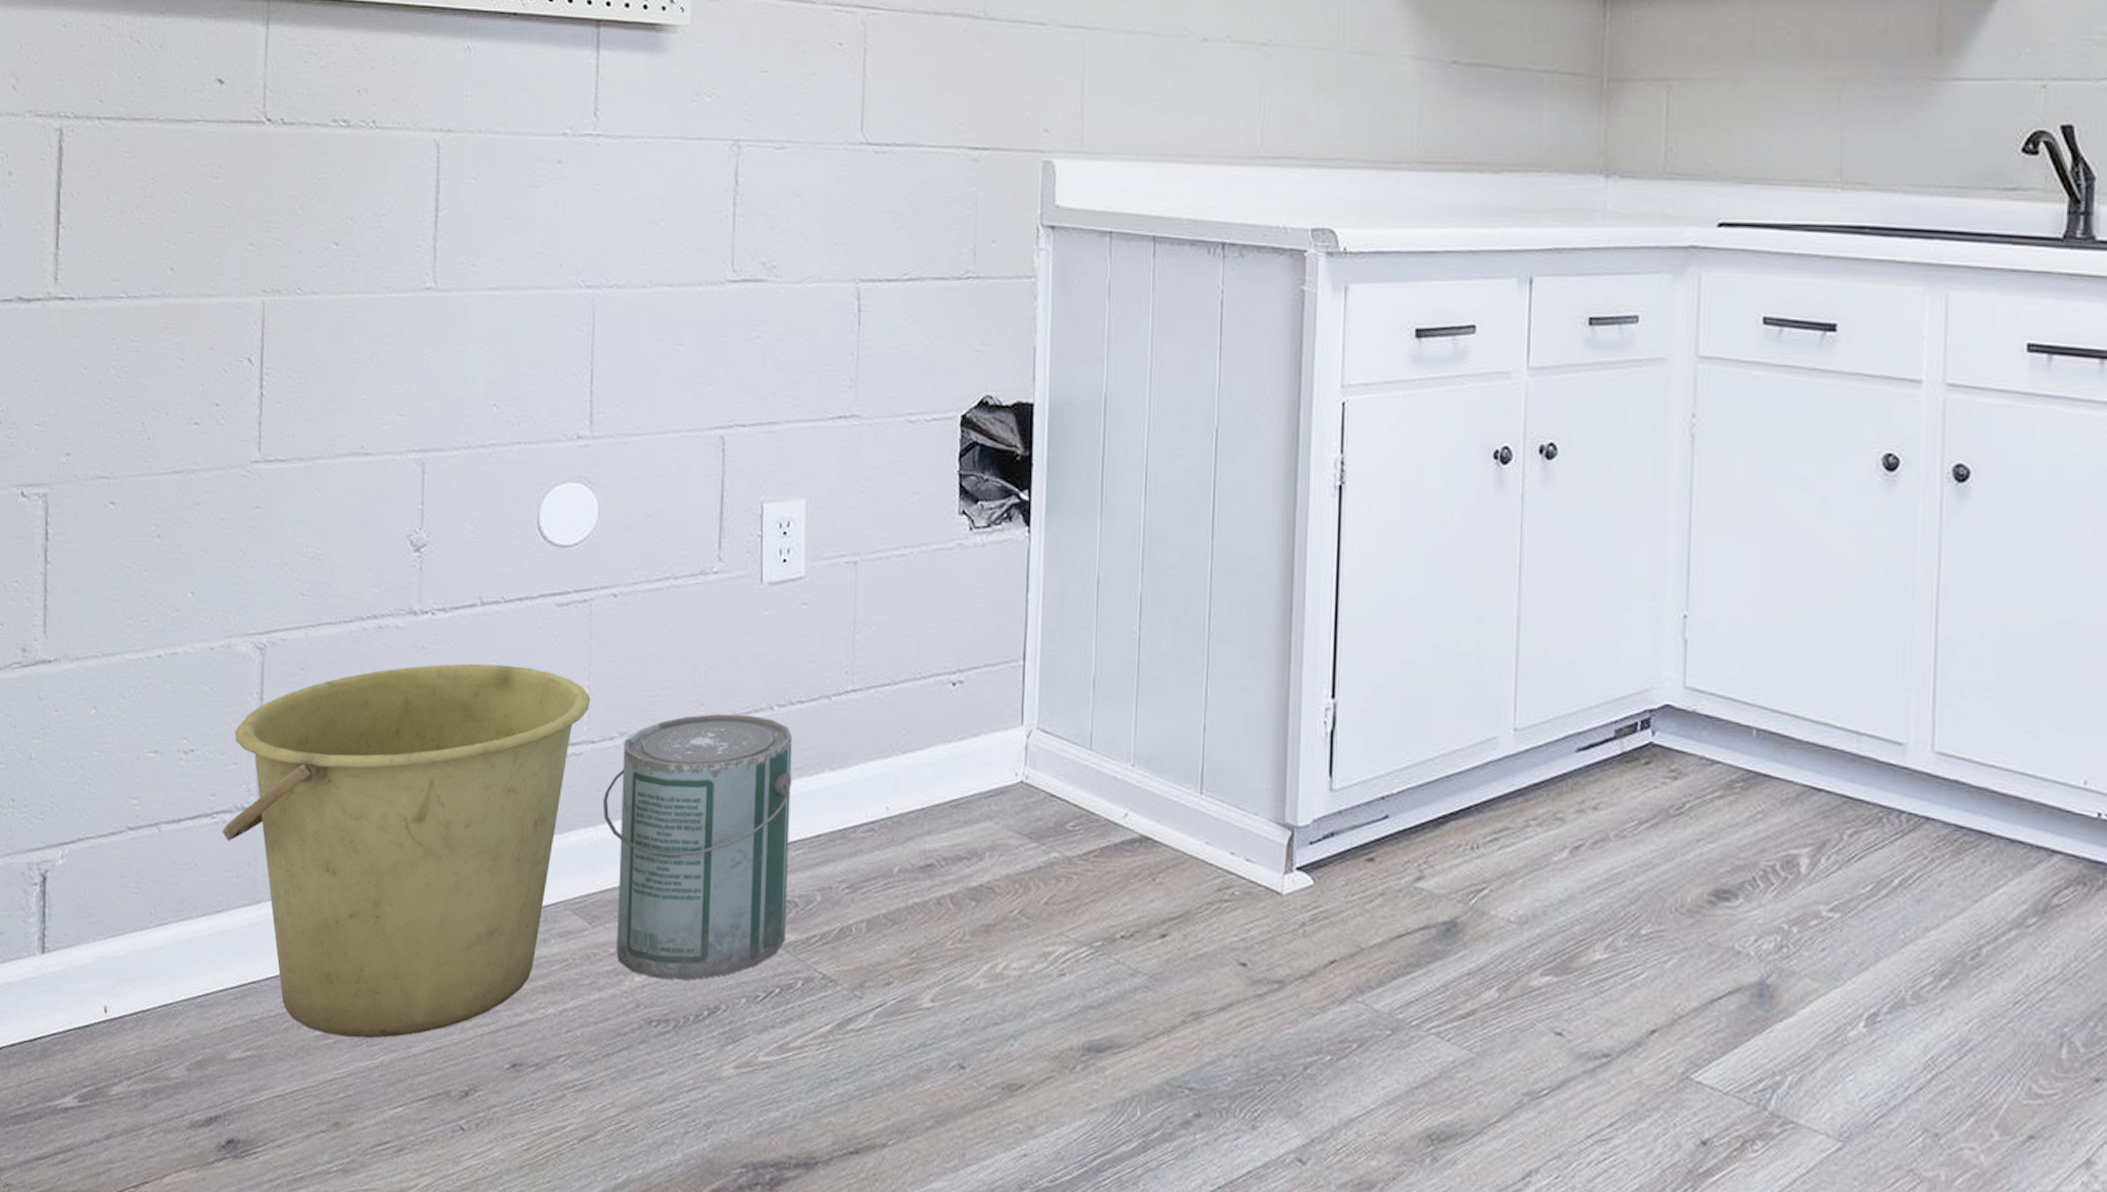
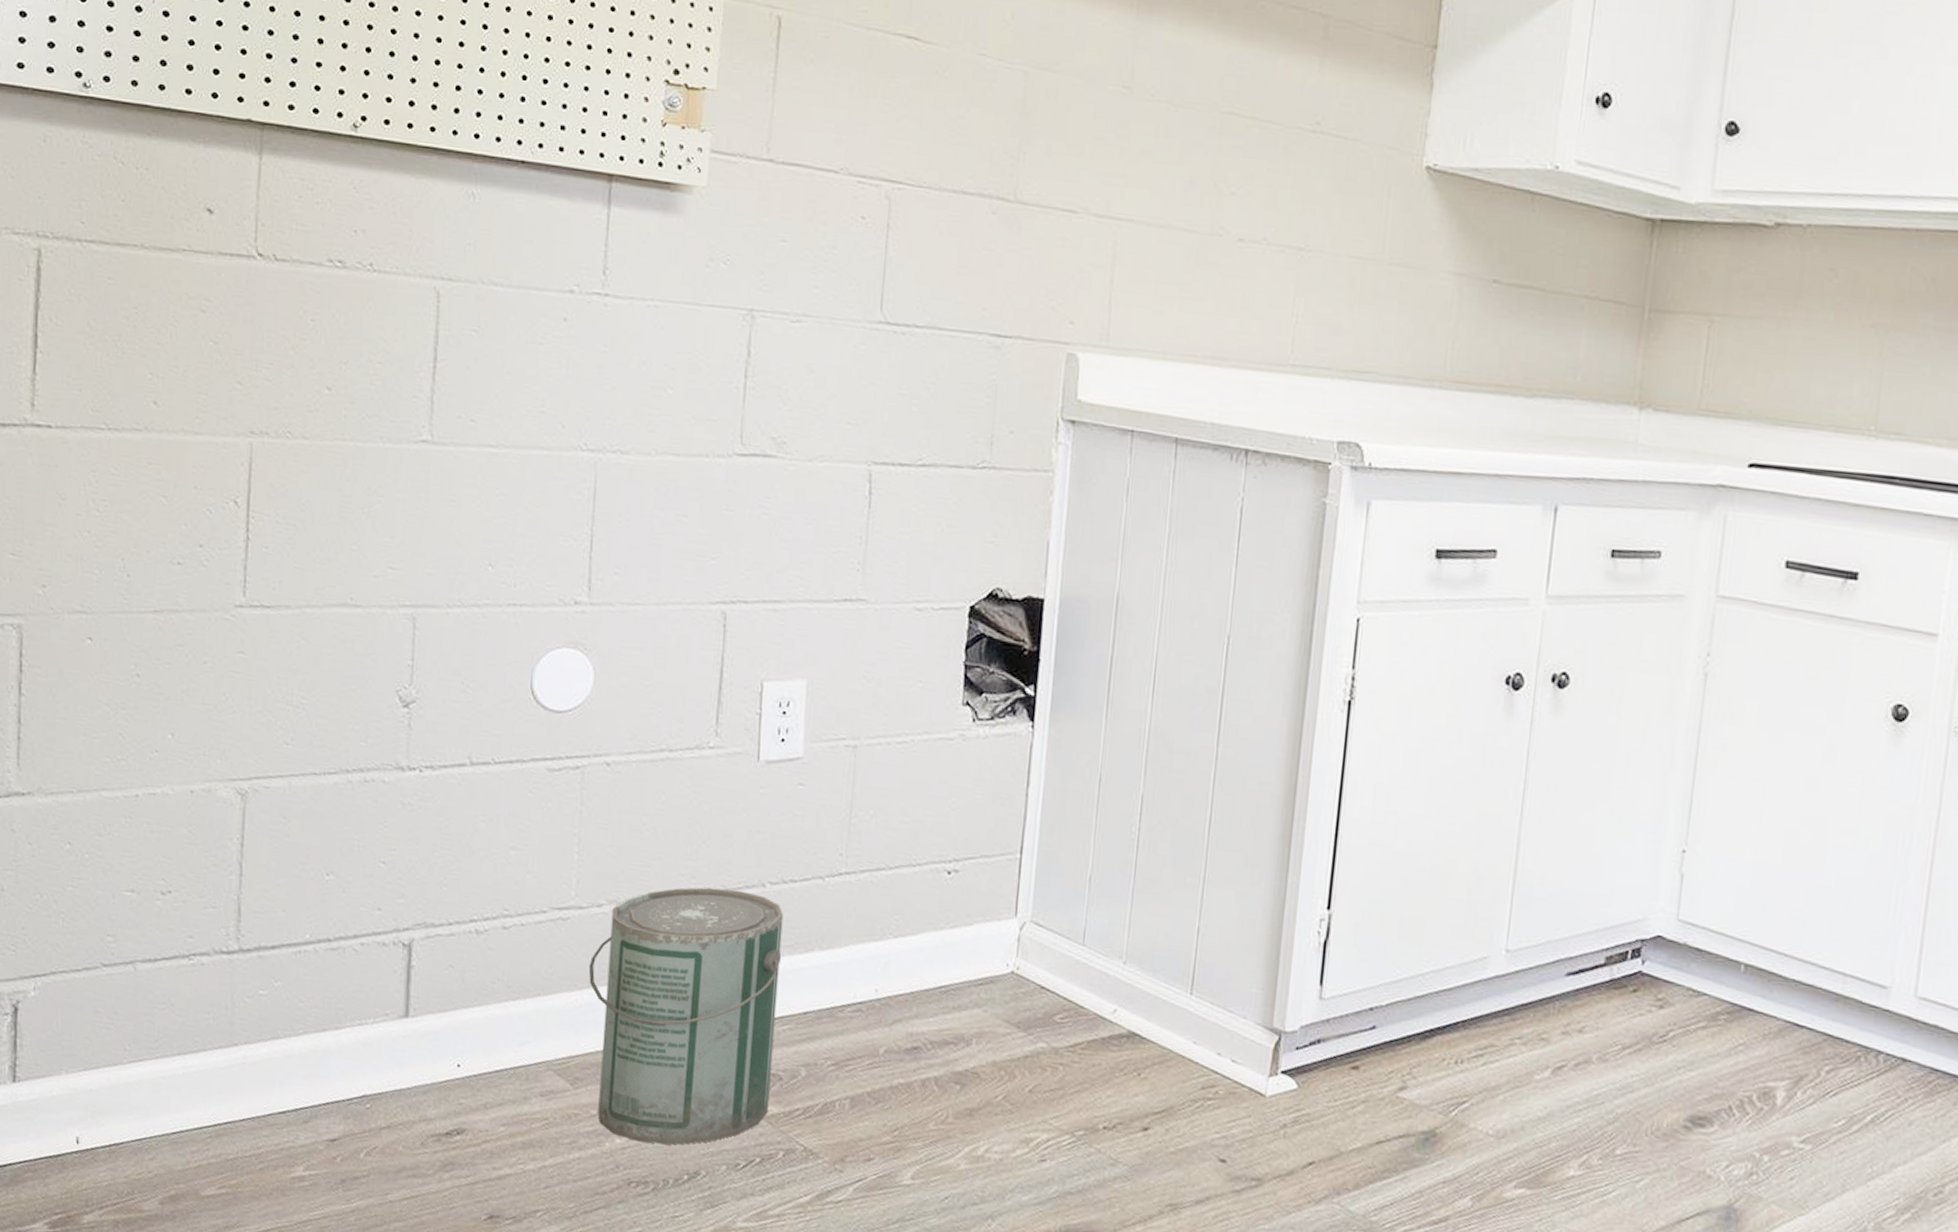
bucket: present [222,663,591,1039] -> none [199,821,580,1184]

